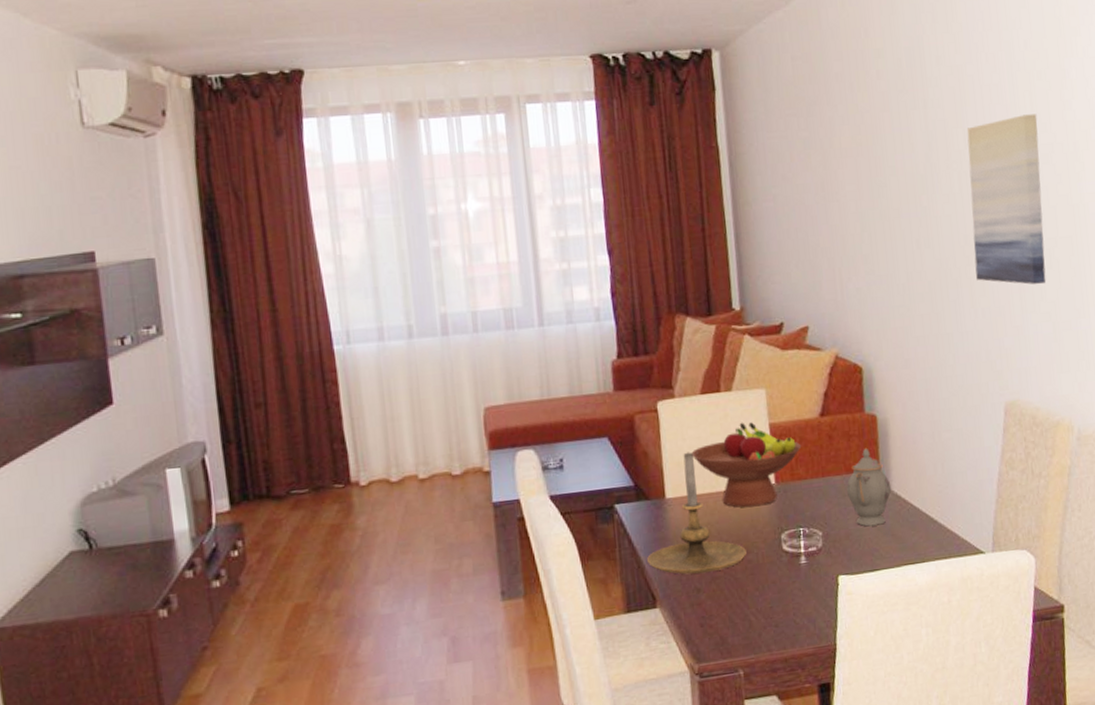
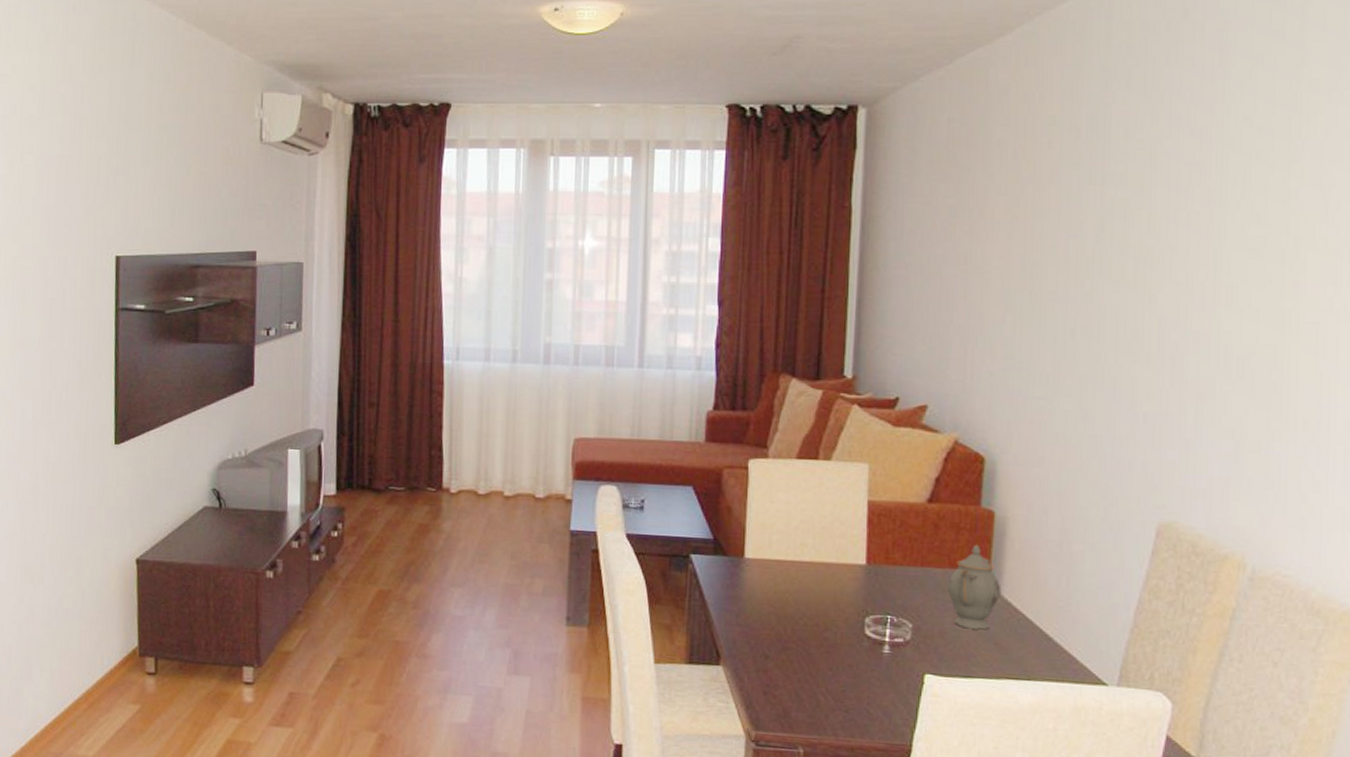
candle holder: present [647,452,747,575] -> none [717,515,824,642]
fruit bowl: present [691,422,802,508] -> none [778,494,902,585]
wall art: present [966,114,1046,285] -> none [1141,200,1249,395]

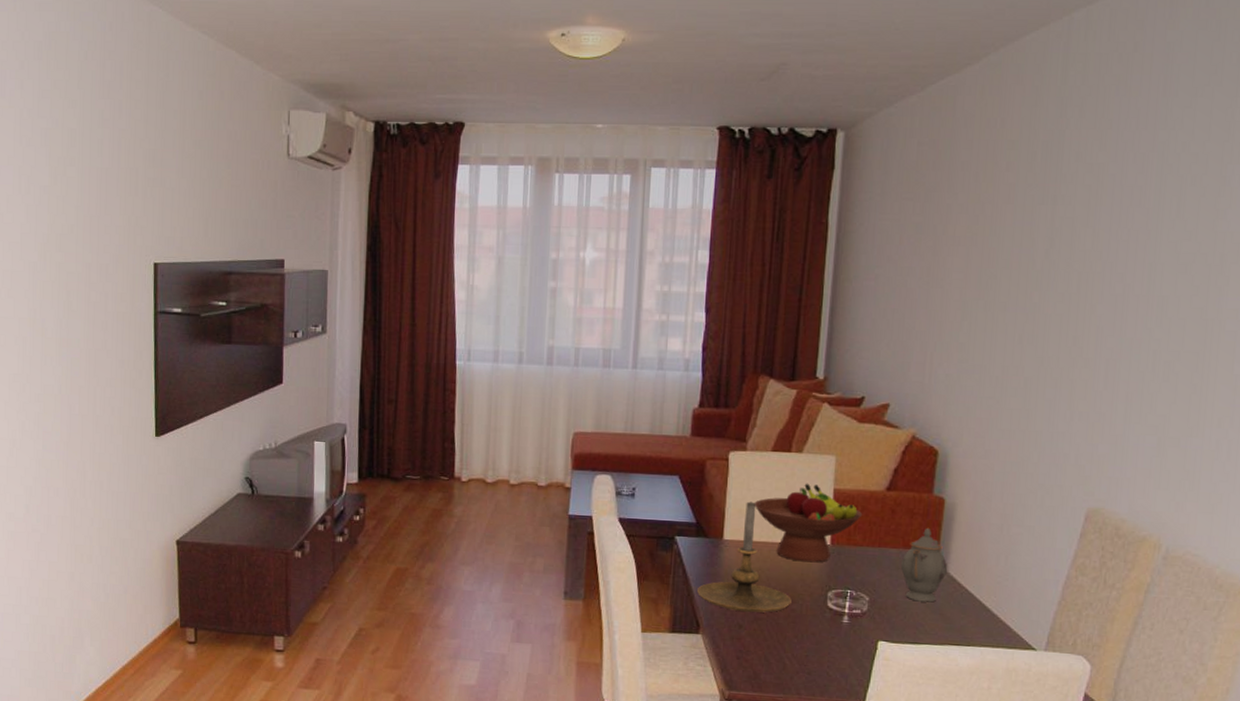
candle holder: none [717,515,824,642] -> present [697,501,792,613]
fruit bowl: none [778,494,902,585] -> present [754,483,863,563]

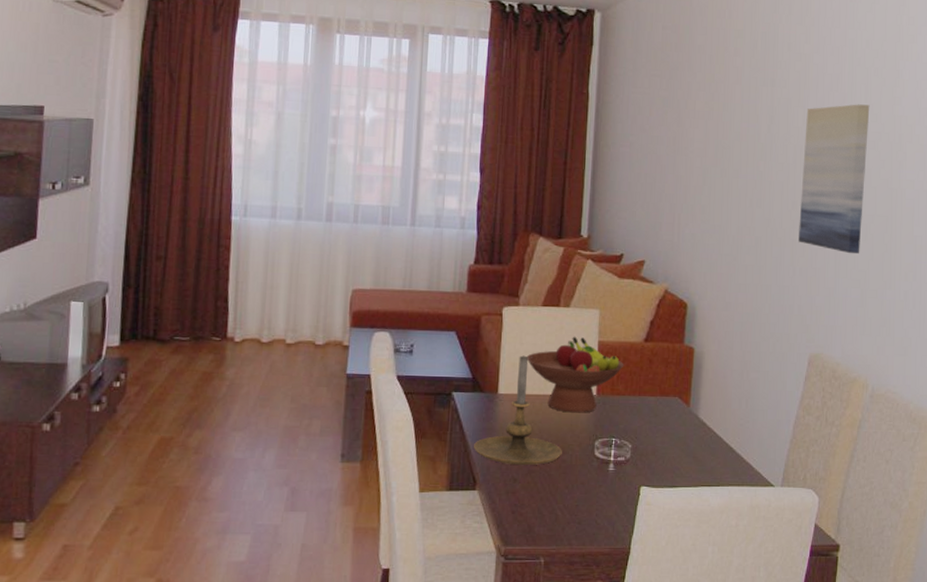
teapot: present [900,527,948,603] -> none [658,375,699,447]
wall art: none [1079,220,1183,396] -> present [799,104,870,253]

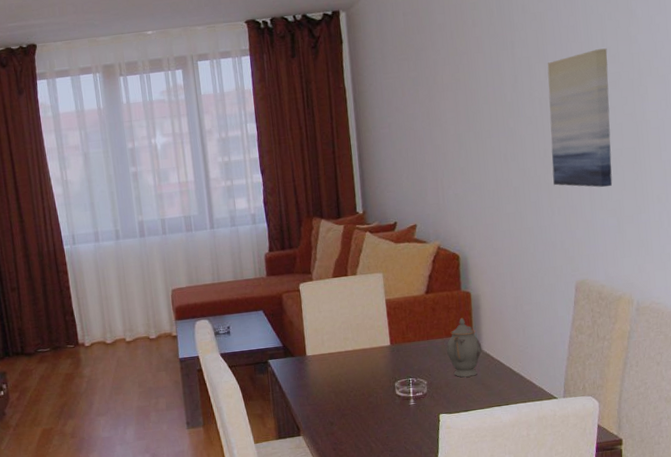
candle holder: present [474,355,562,466] -> none [293,321,368,412]
fruit bowl: present [526,336,624,413] -> none [325,298,411,363]
teapot: none [658,375,699,447] -> present [446,317,482,378]

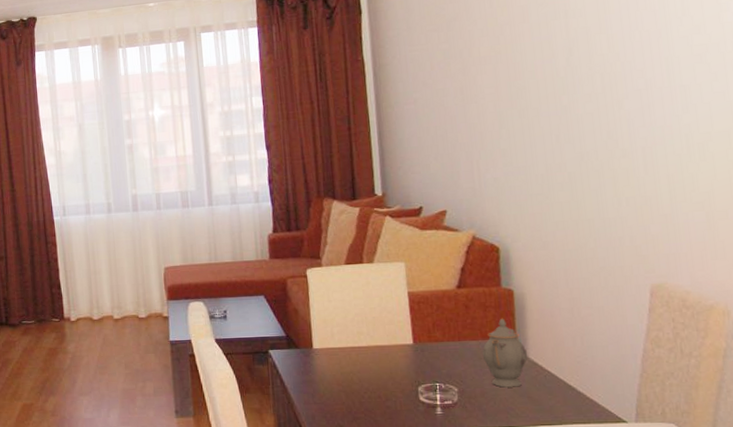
wall art: present [547,48,613,187] -> none [610,17,699,176]

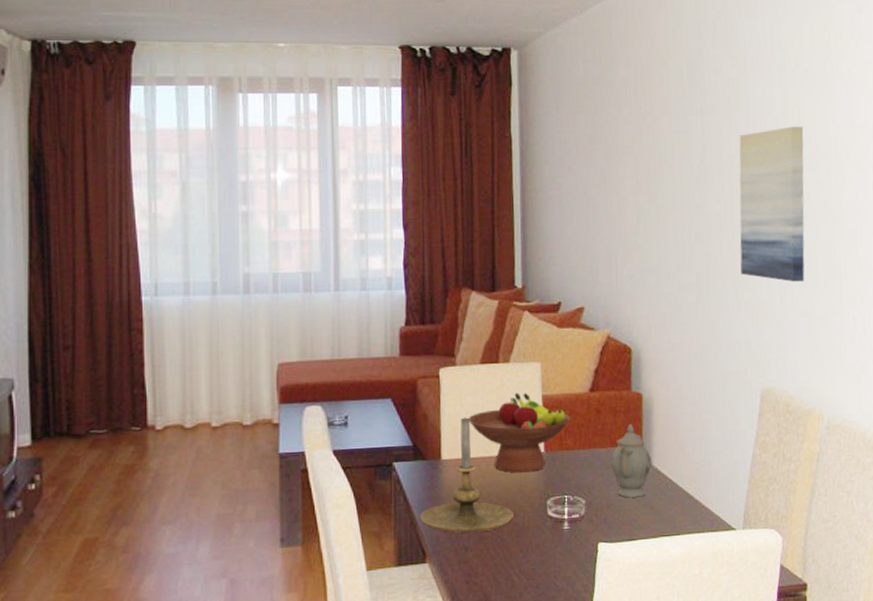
candle holder: none [296,311,385,414] -> present [420,417,514,533]
fruit bowl: none [336,289,439,362] -> present [468,392,571,473]
wall art: none [610,17,699,176] -> present [739,126,805,282]

